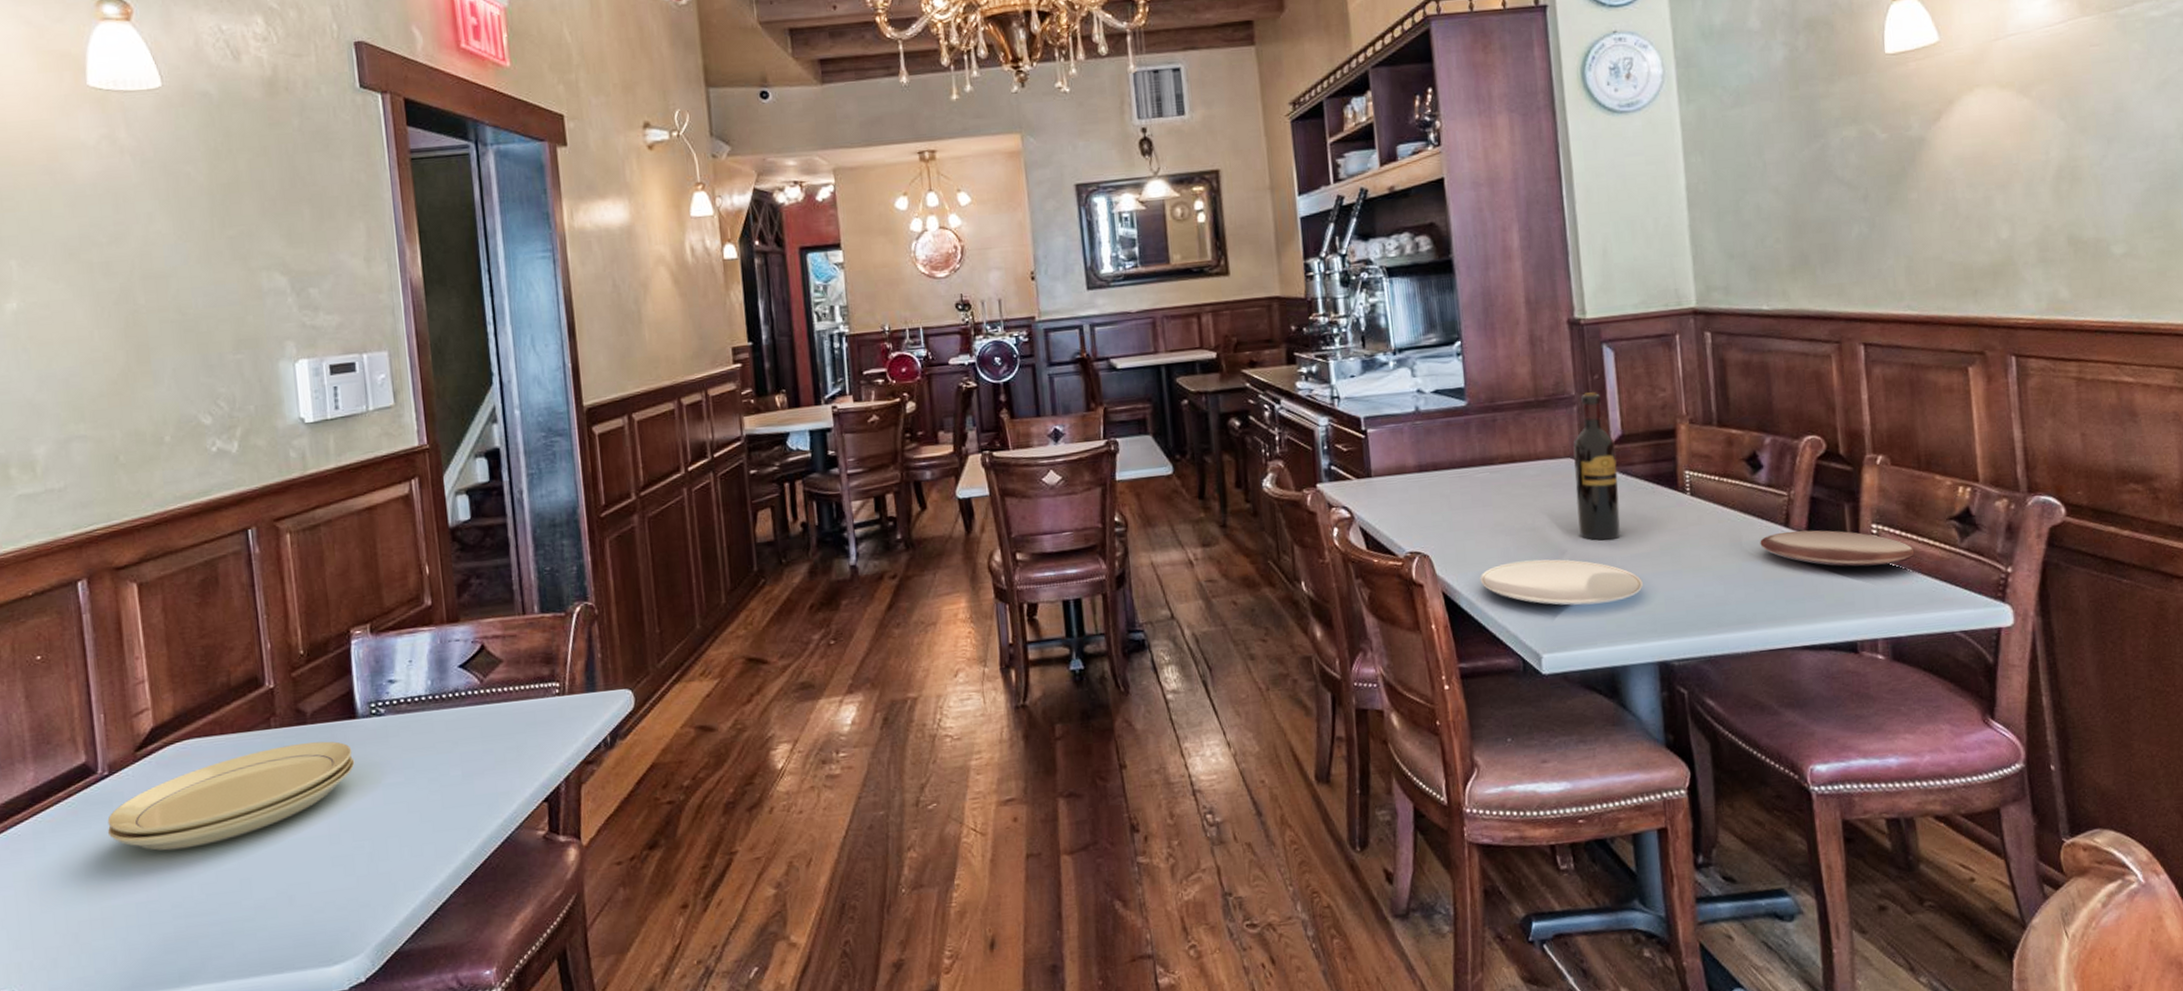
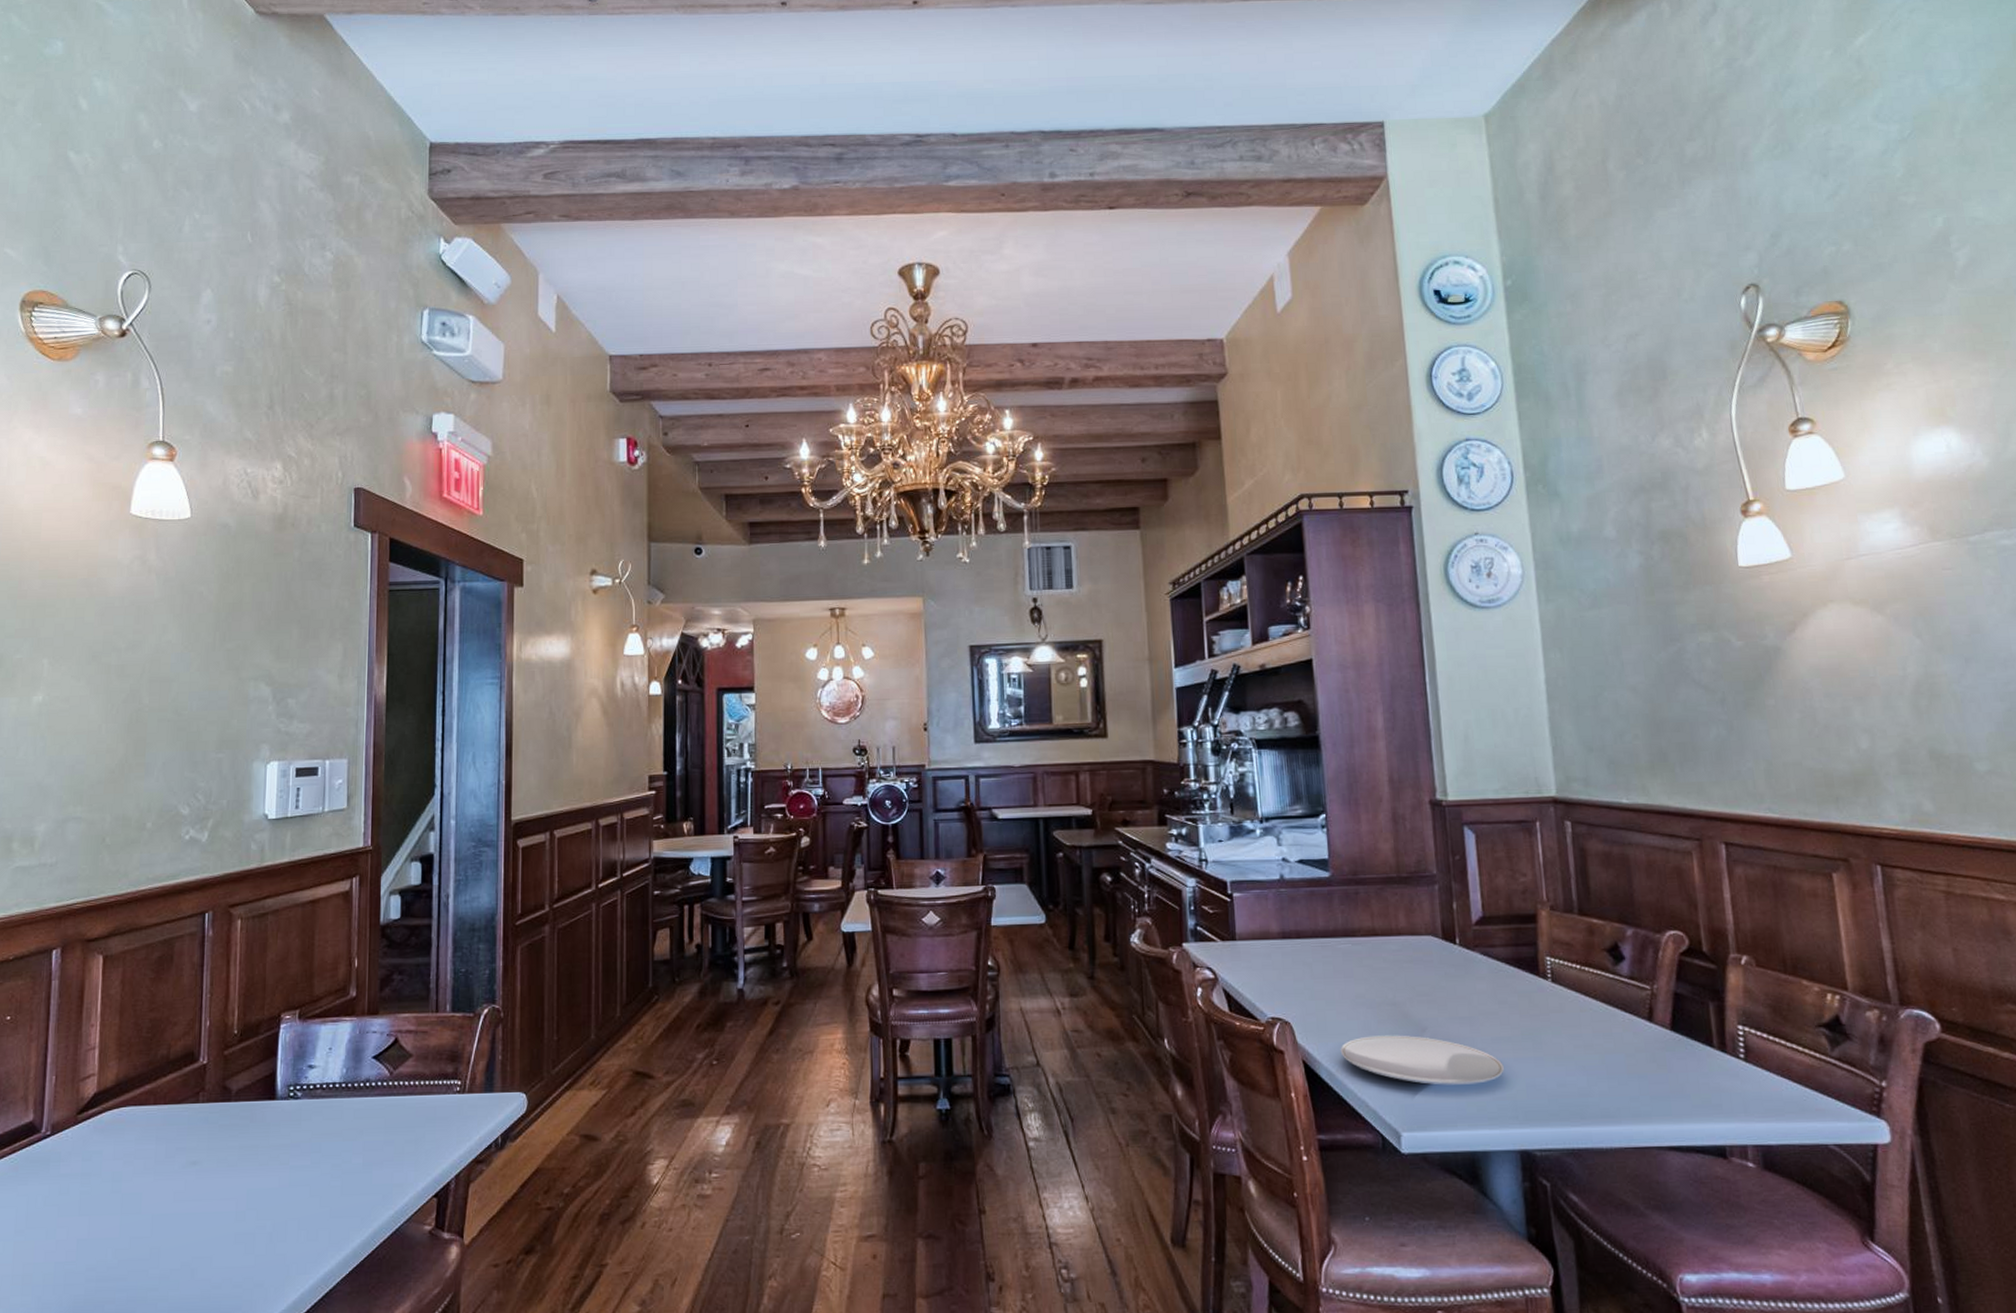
plate: present [107,741,355,852] -> none [40,1119,268,1214]
wine bottle: present [1573,392,1621,541] -> none [1434,872,1482,1021]
plate: present [1760,530,1916,567] -> none [1623,1026,1785,1069]

